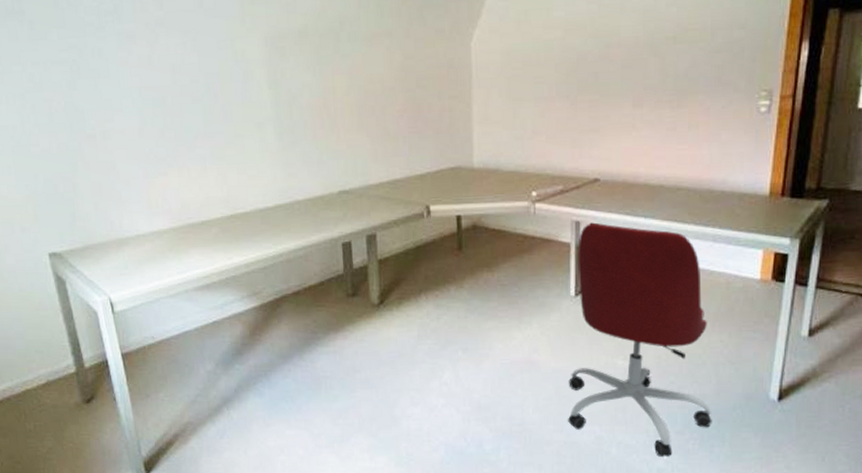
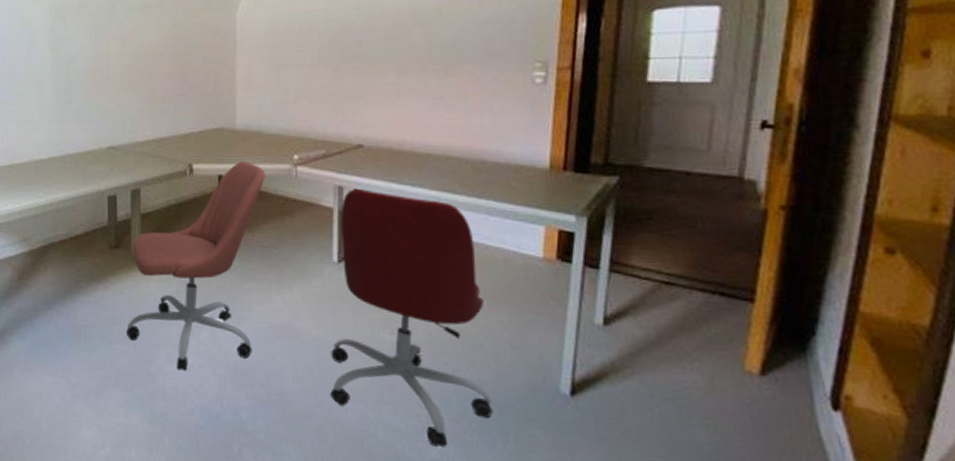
office chair: none [368,200,504,412] -> present [127,161,265,372]

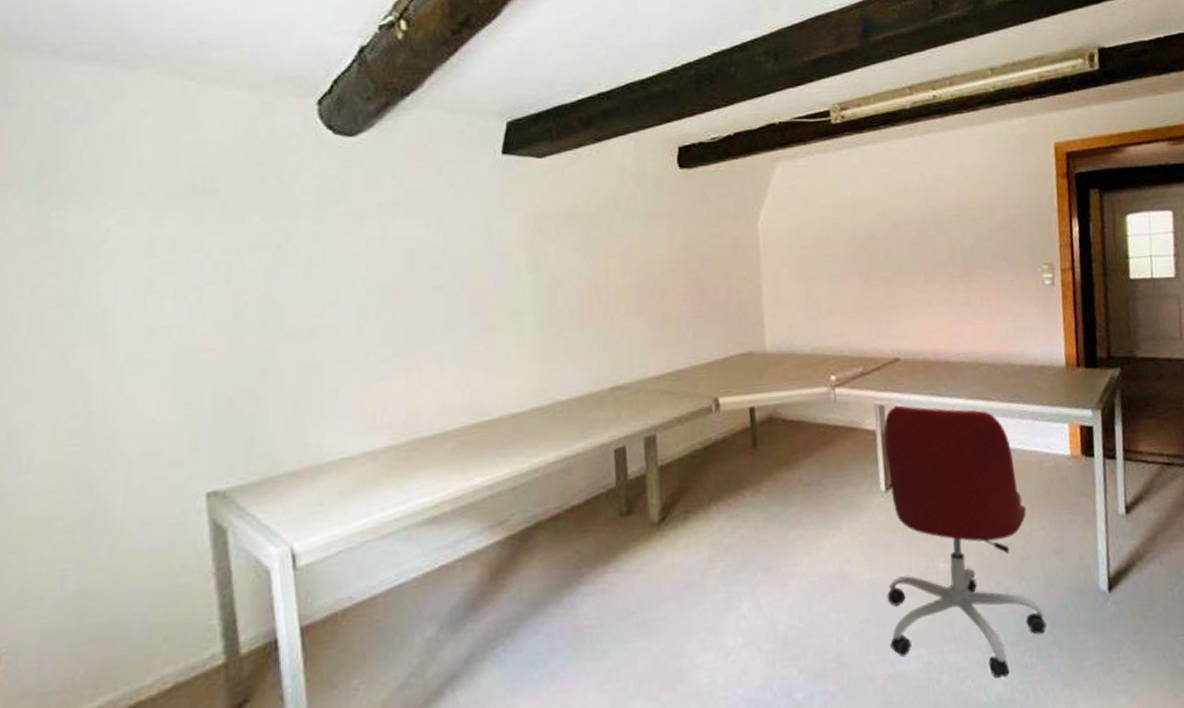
office chair: present [127,161,265,372] -> none [647,388,802,658]

